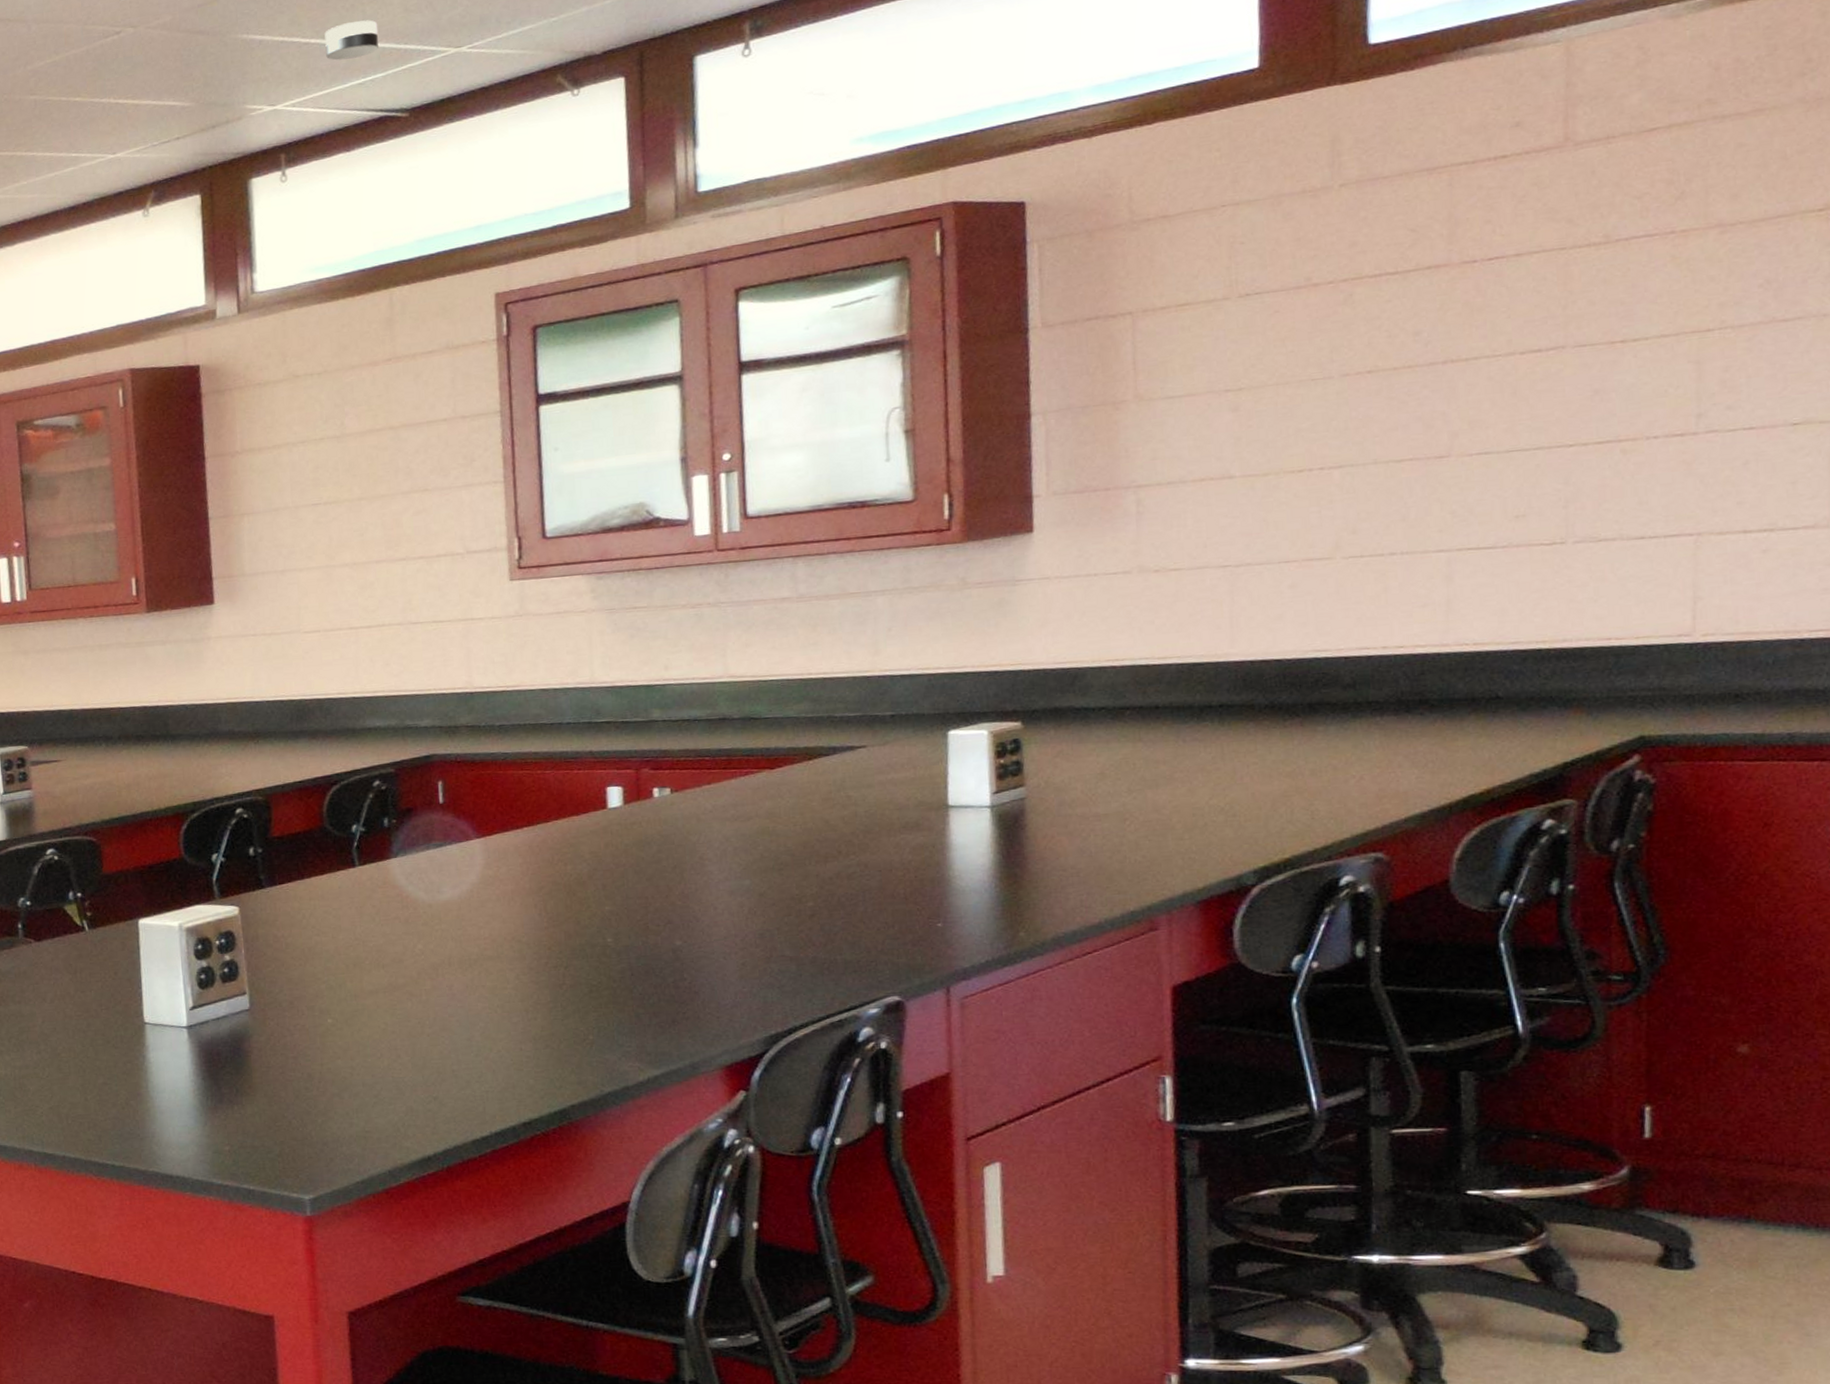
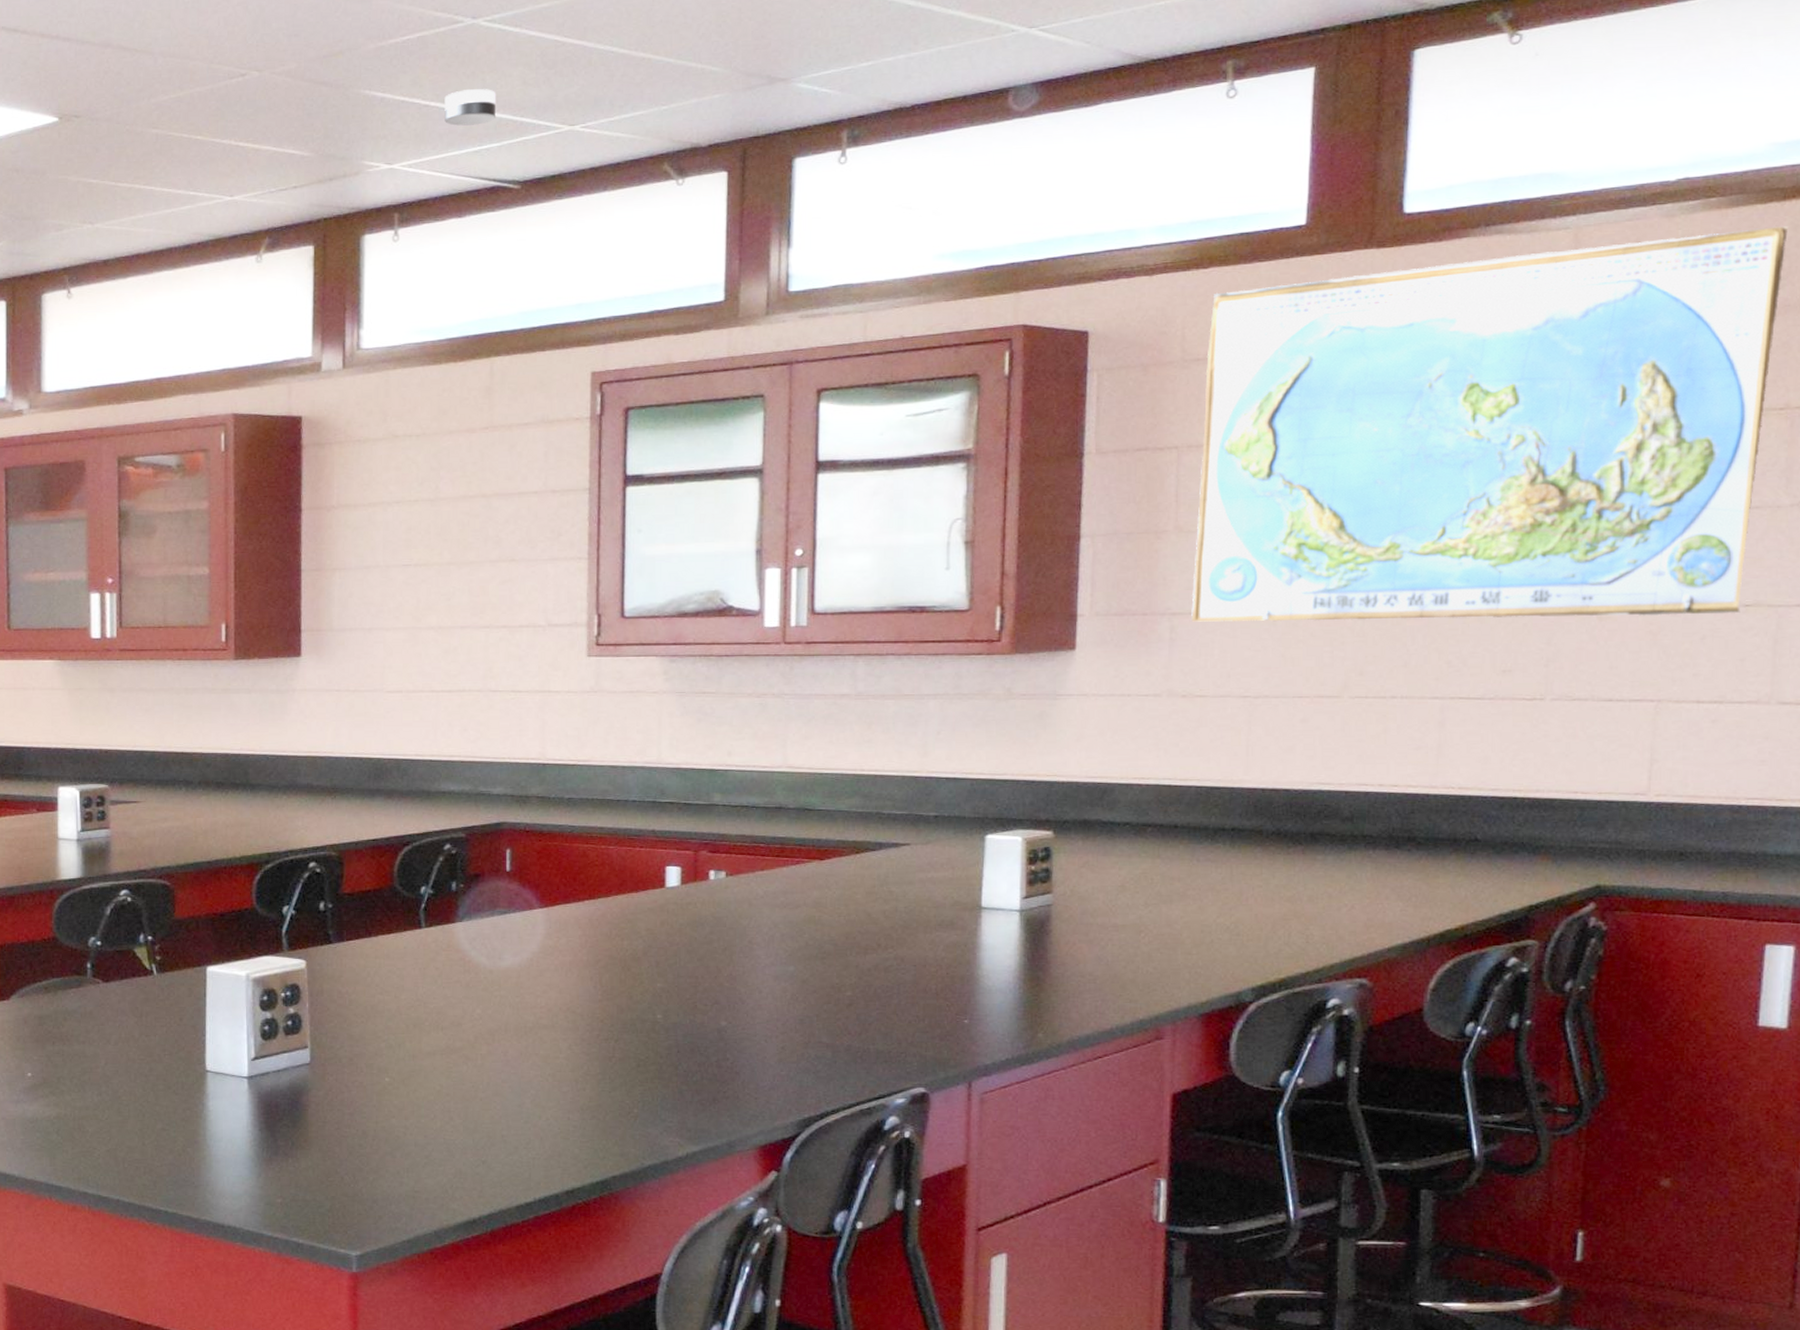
world map: none [1157,14,1815,493] -> present [1190,226,1788,622]

